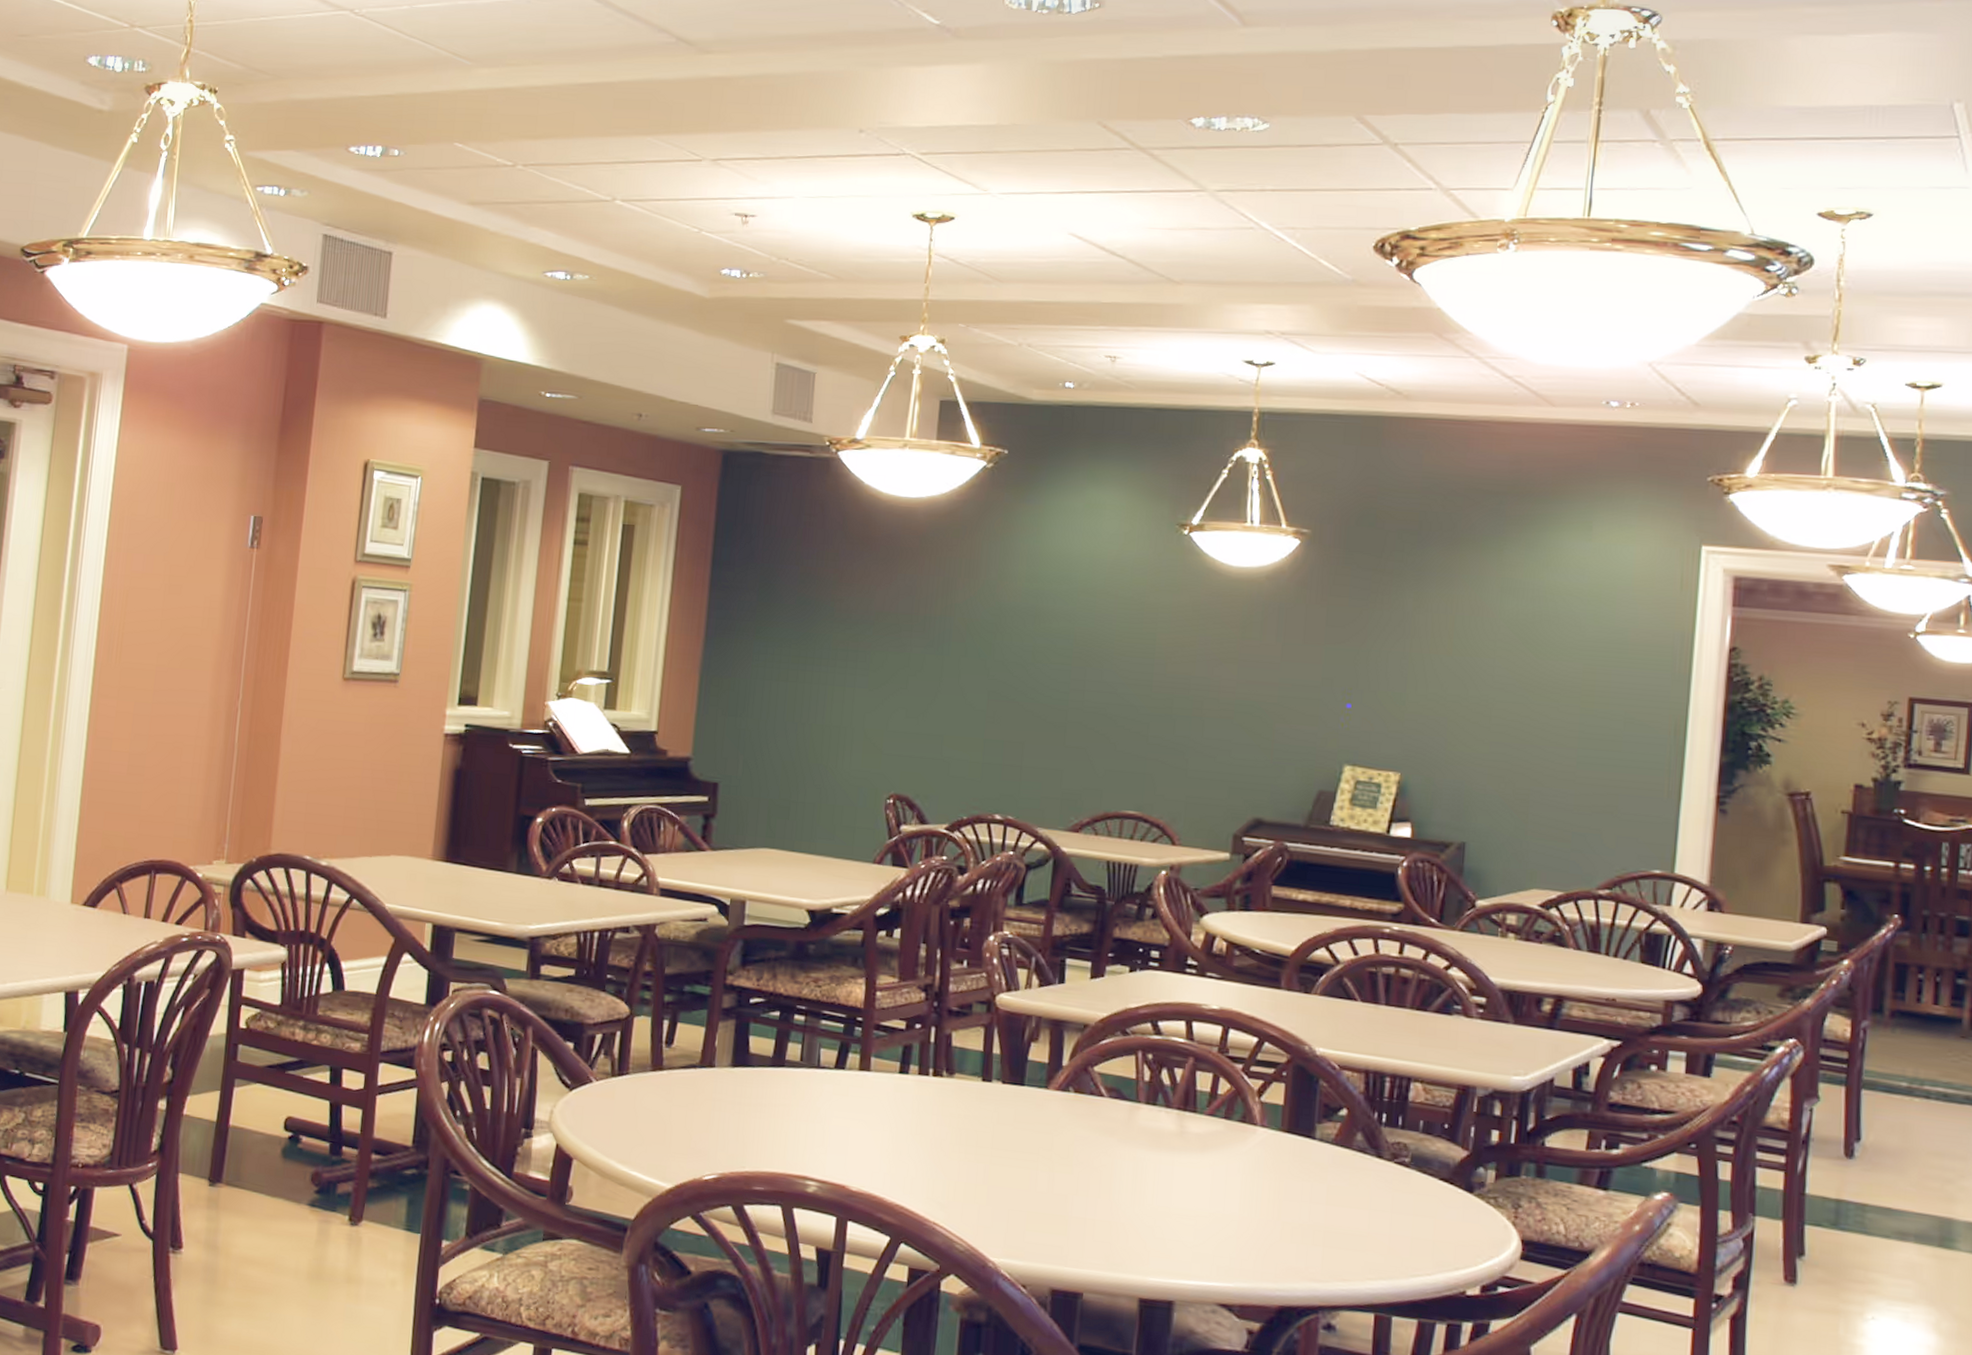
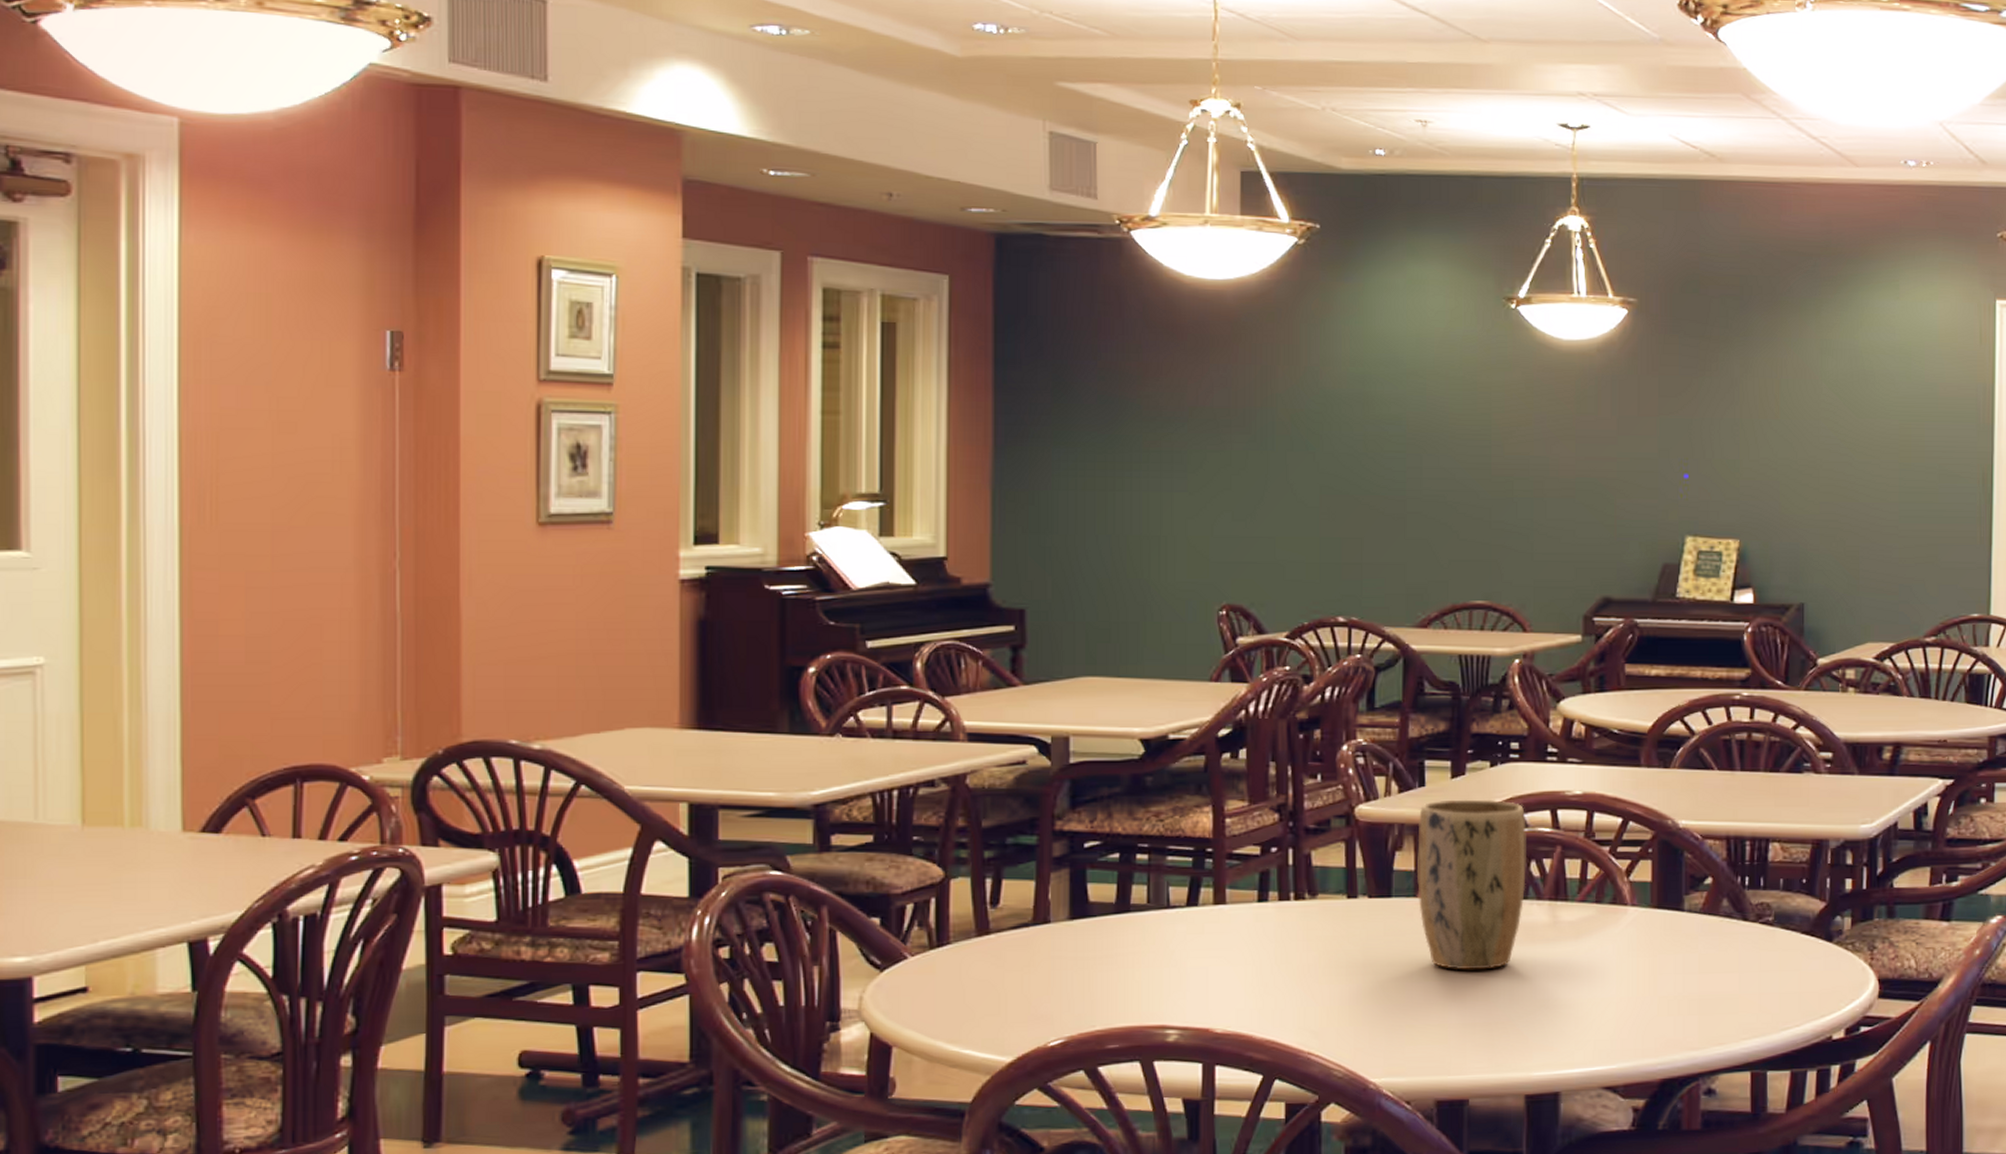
plant pot: none [1049,998,1161,1169] -> present [1417,799,1526,970]

